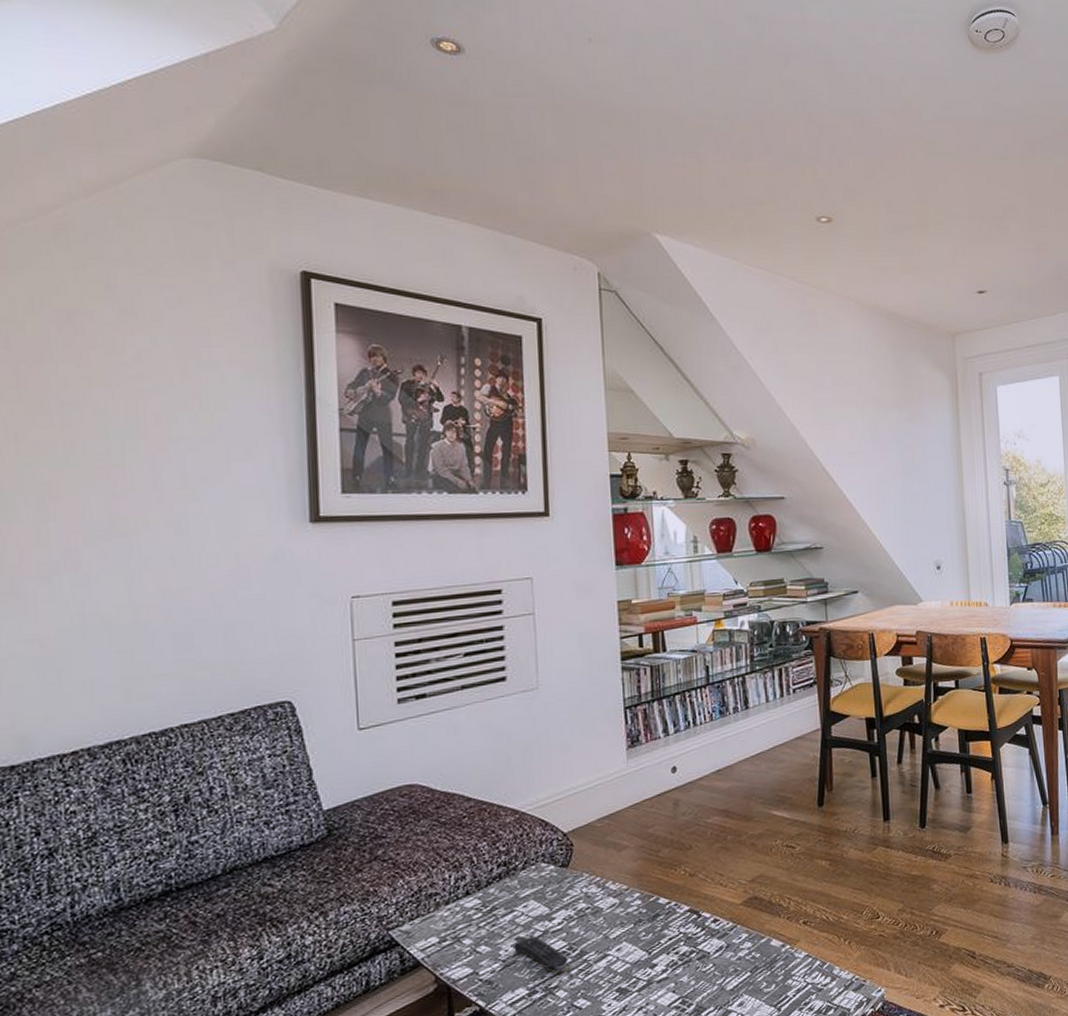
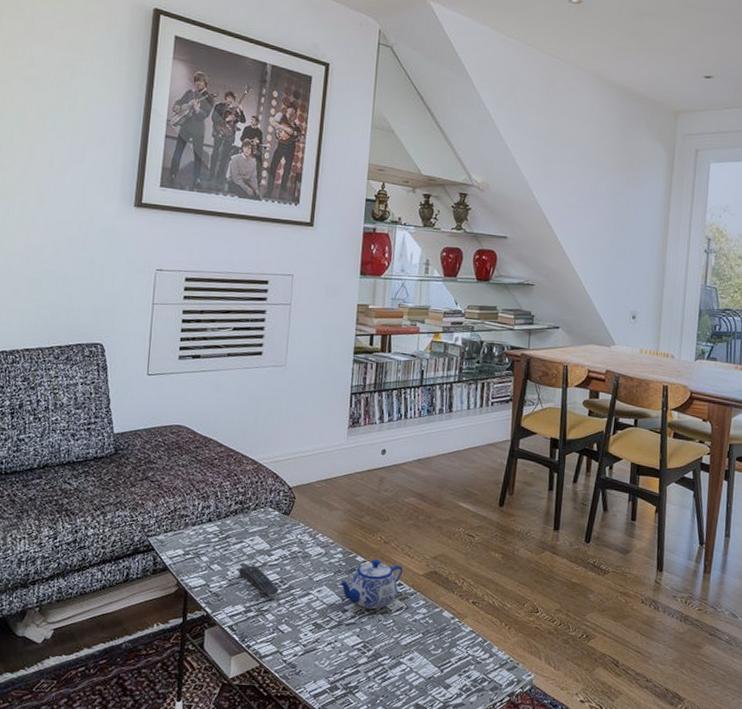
teapot: none [640,897,717,958] -> present [338,559,403,609]

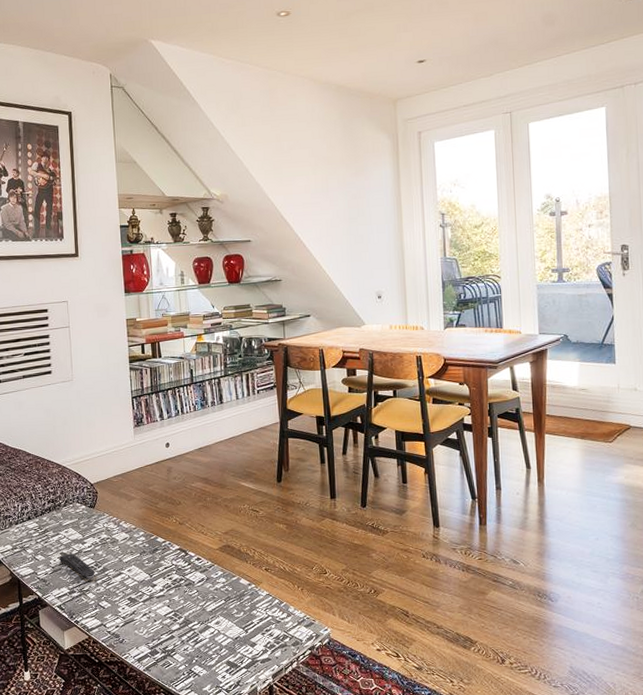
teapot: present [338,559,403,609] -> none [144,539,200,582]

